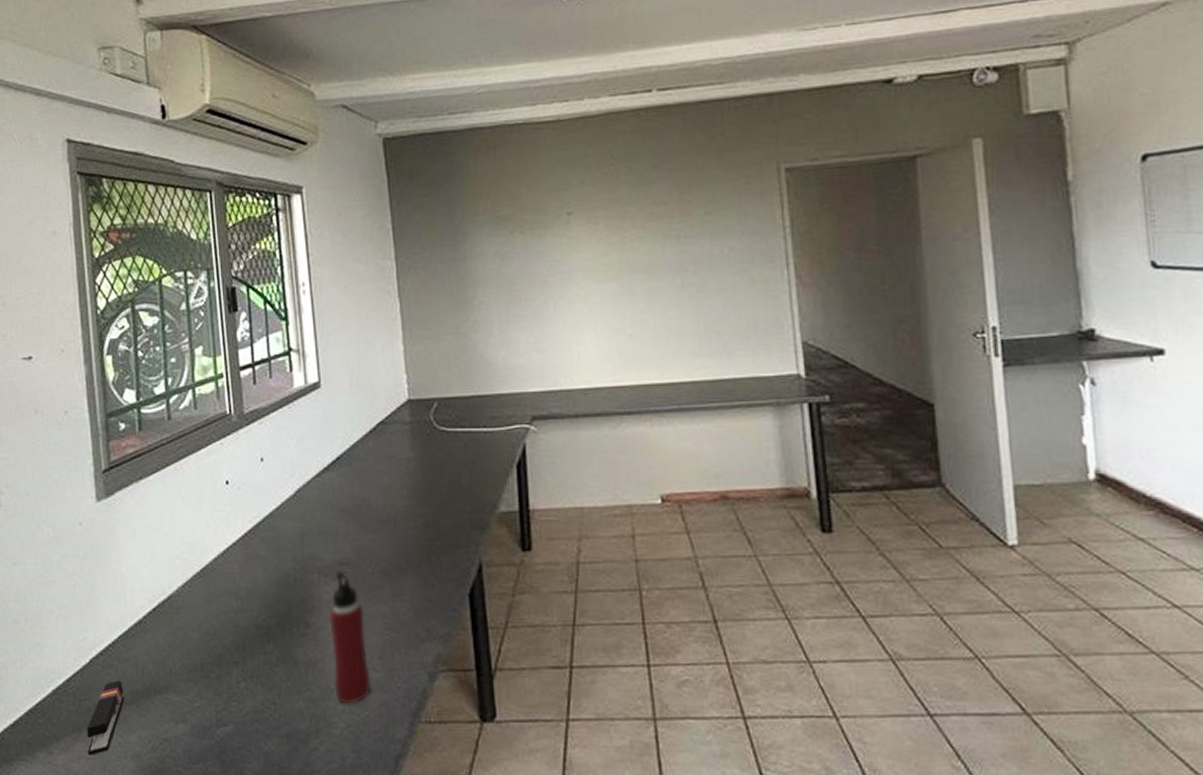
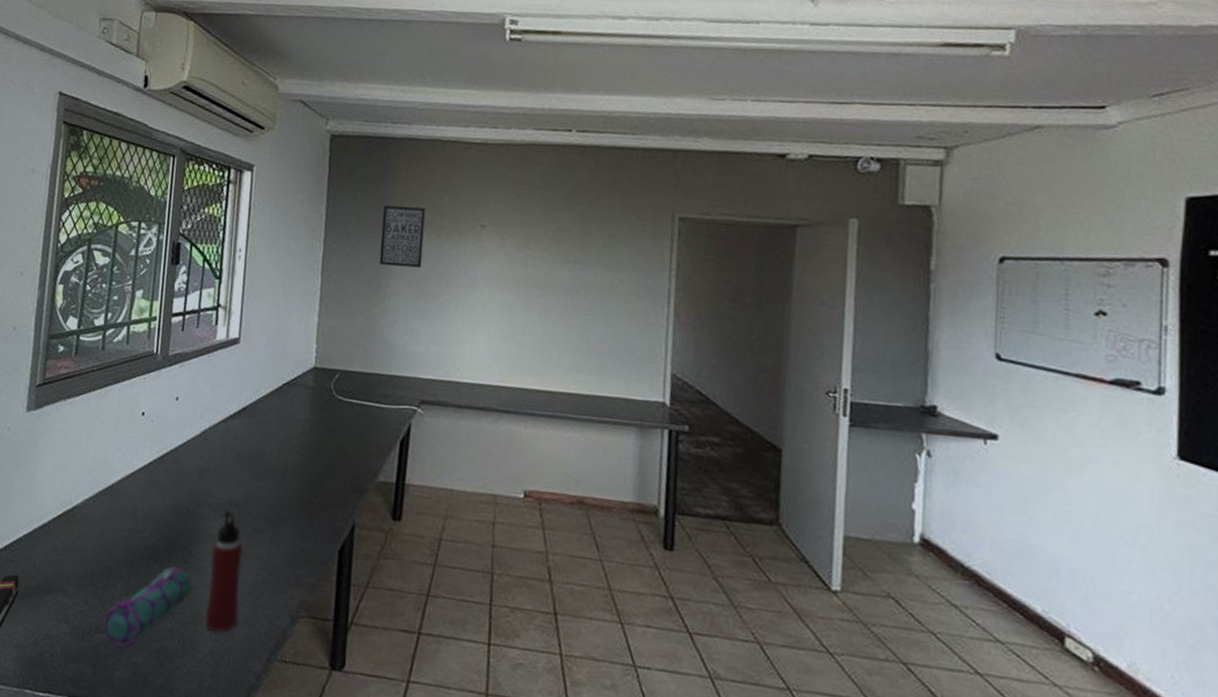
pencil case: none [223,641,314,739] -> present [102,566,192,648]
wall art: none [455,204,508,275] -> present [379,205,426,269]

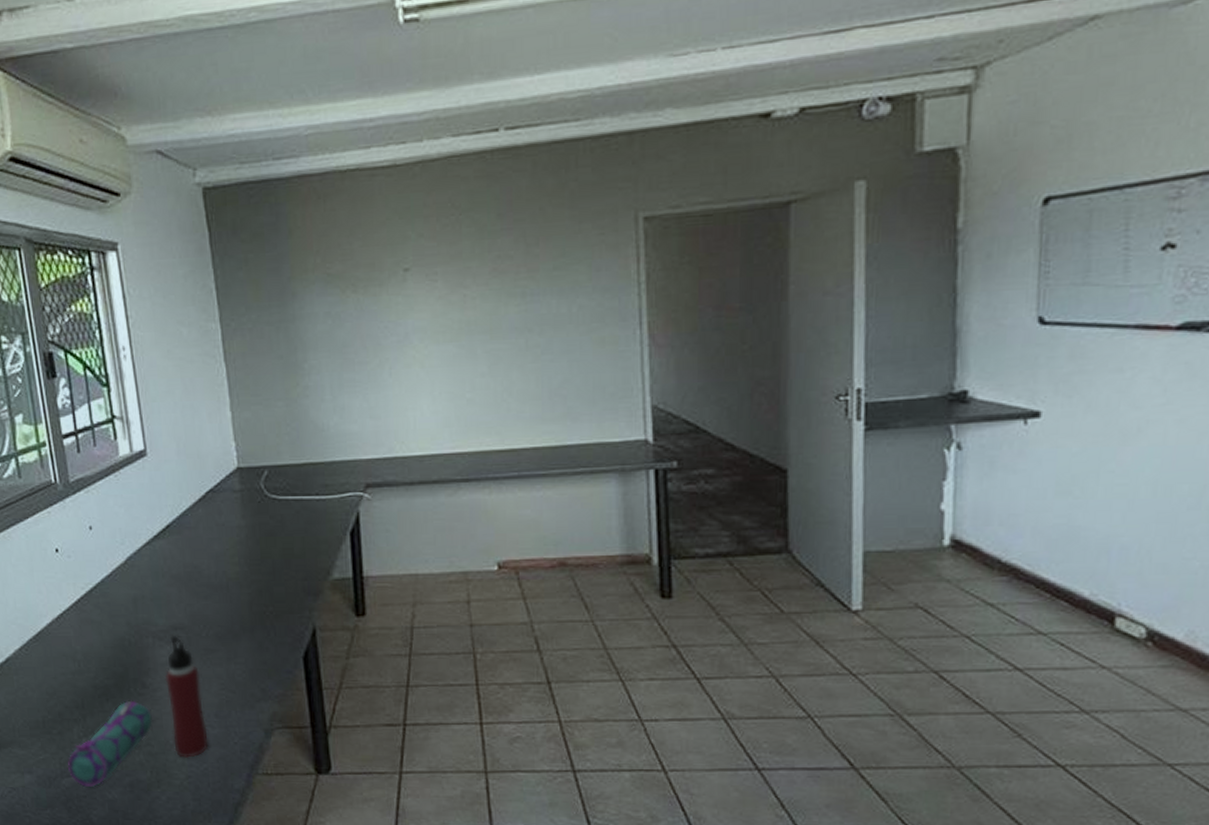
wall art: present [379,205,426,269] -> none [283,260,340,338]

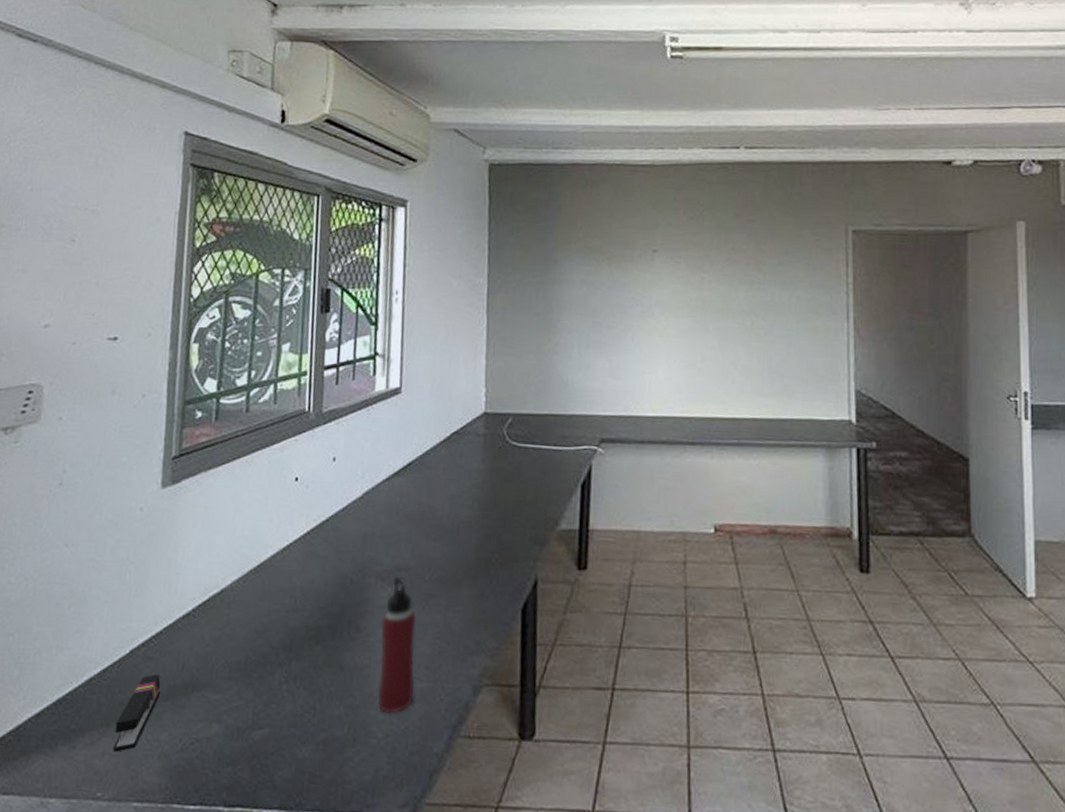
pencil case: present [67,700,152,788] -> none [260,644,361,744]

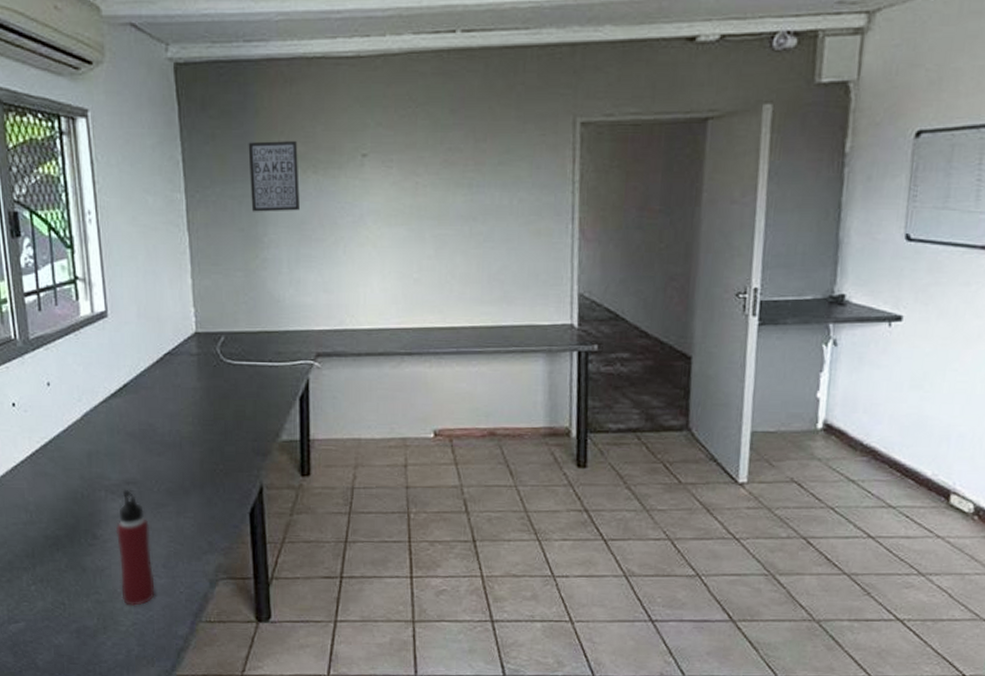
wall art: none [548,235,595,300] -> present [248,141,300,212]

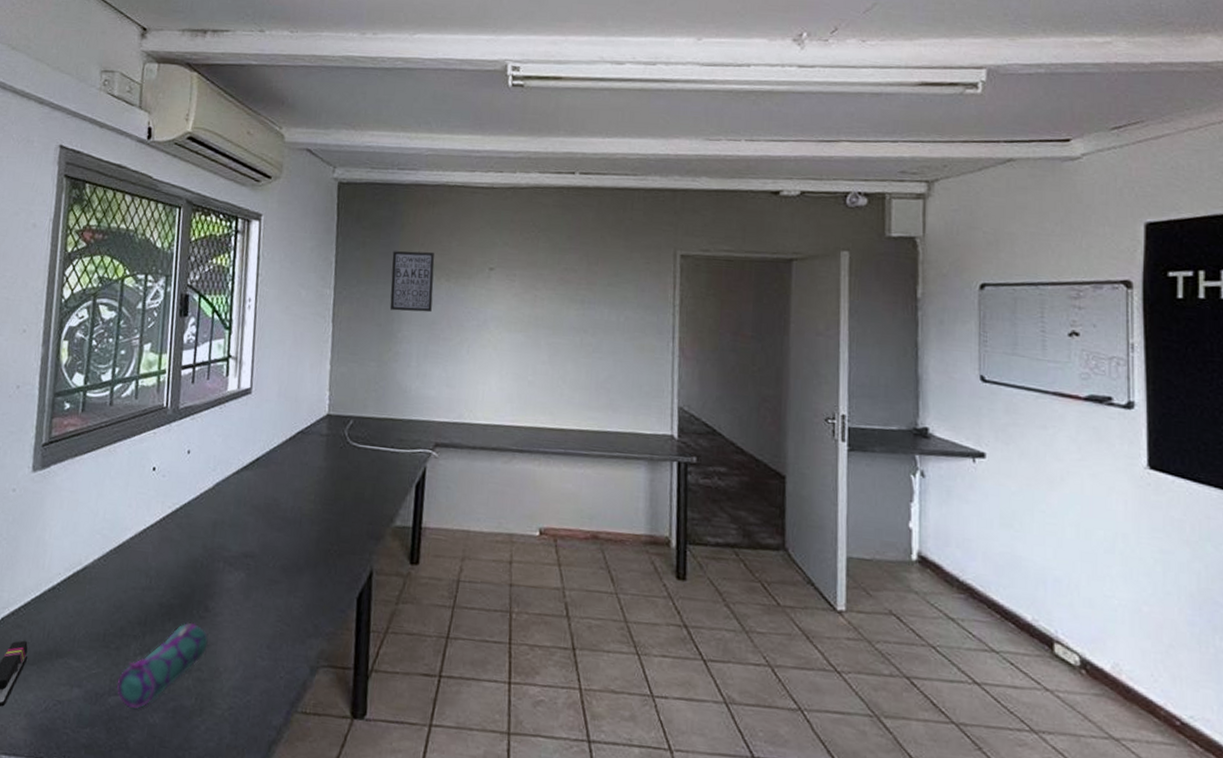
pencil case: none [15,550,101,634] -> present [116,622,208,709]
water bottle: present [115,489,155,606] -> none [222,562,260,688]

